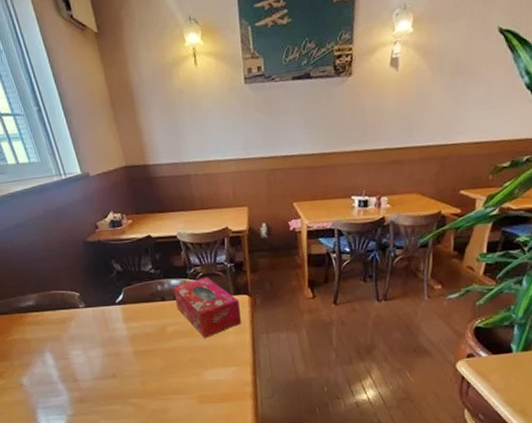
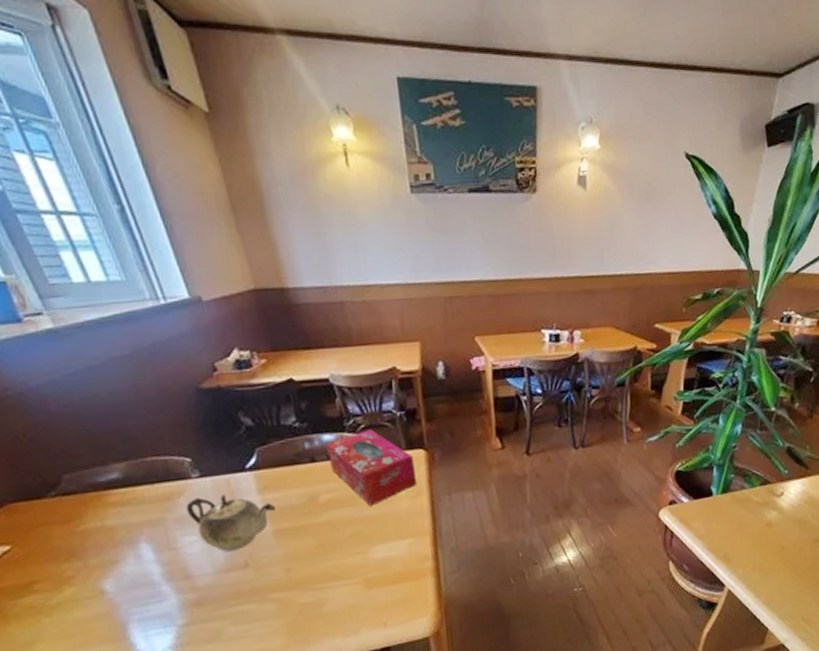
teapot: none [75,321,136,364] -> present [186,494,277,552]

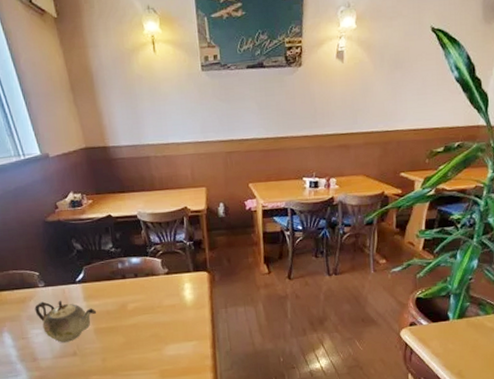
tissue box: present [326,429,418,506] -> none [134,255,201,314]

